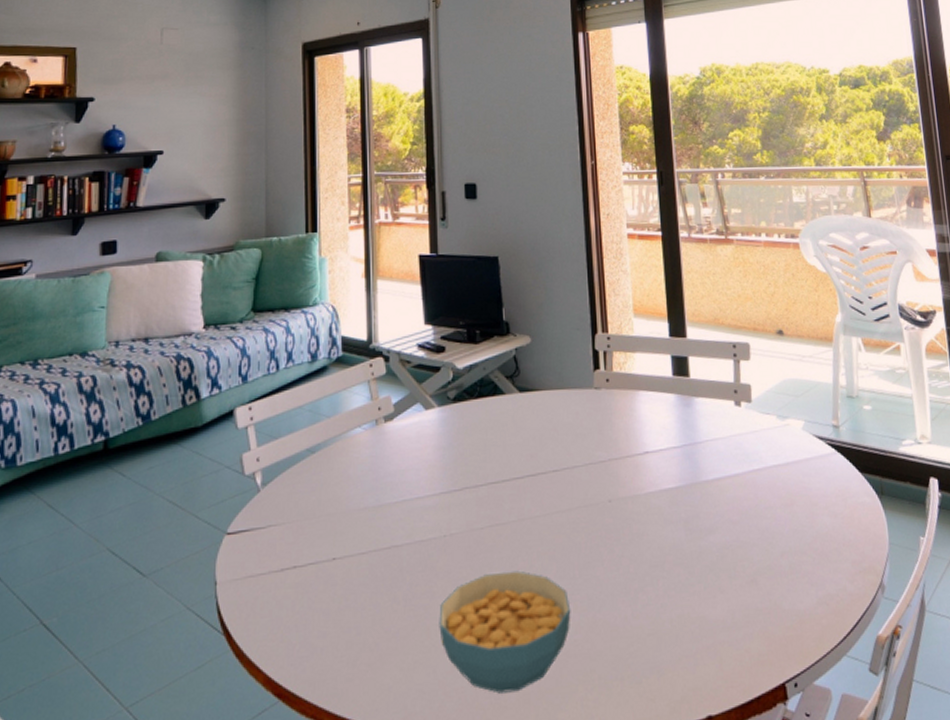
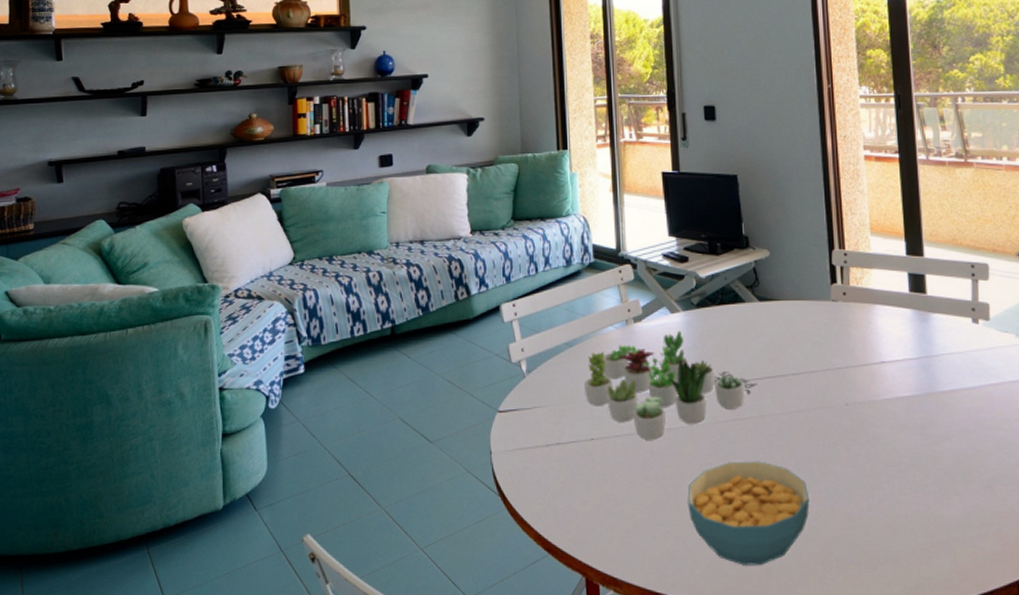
succulent plant: none [326,428,517,557] -> present [583,330,757,441]

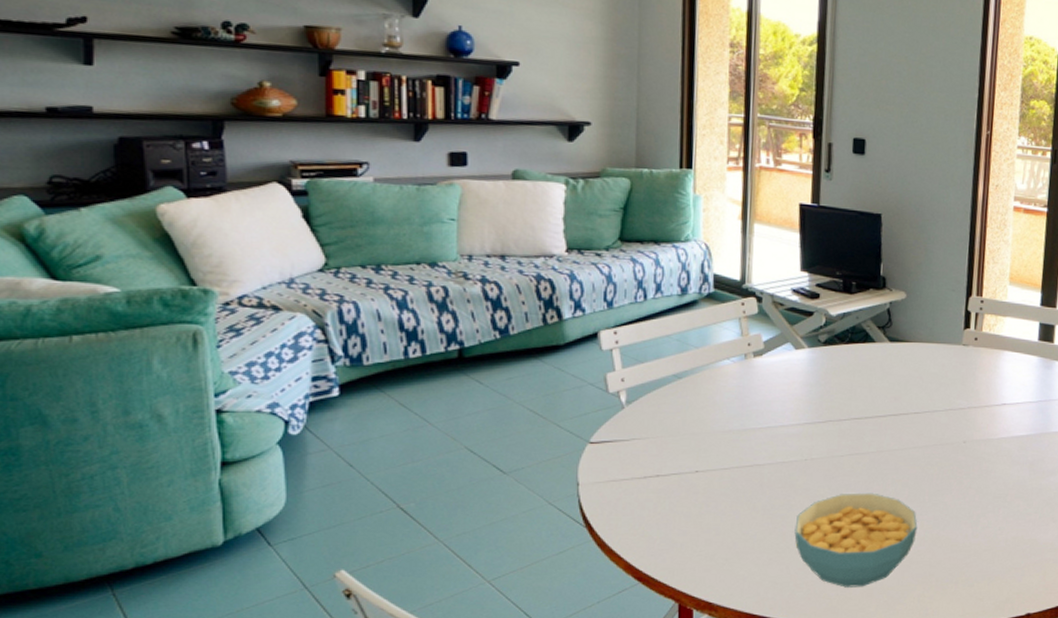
succulent plant: present [583,330,757,441] -> none [691,366,879,474]

